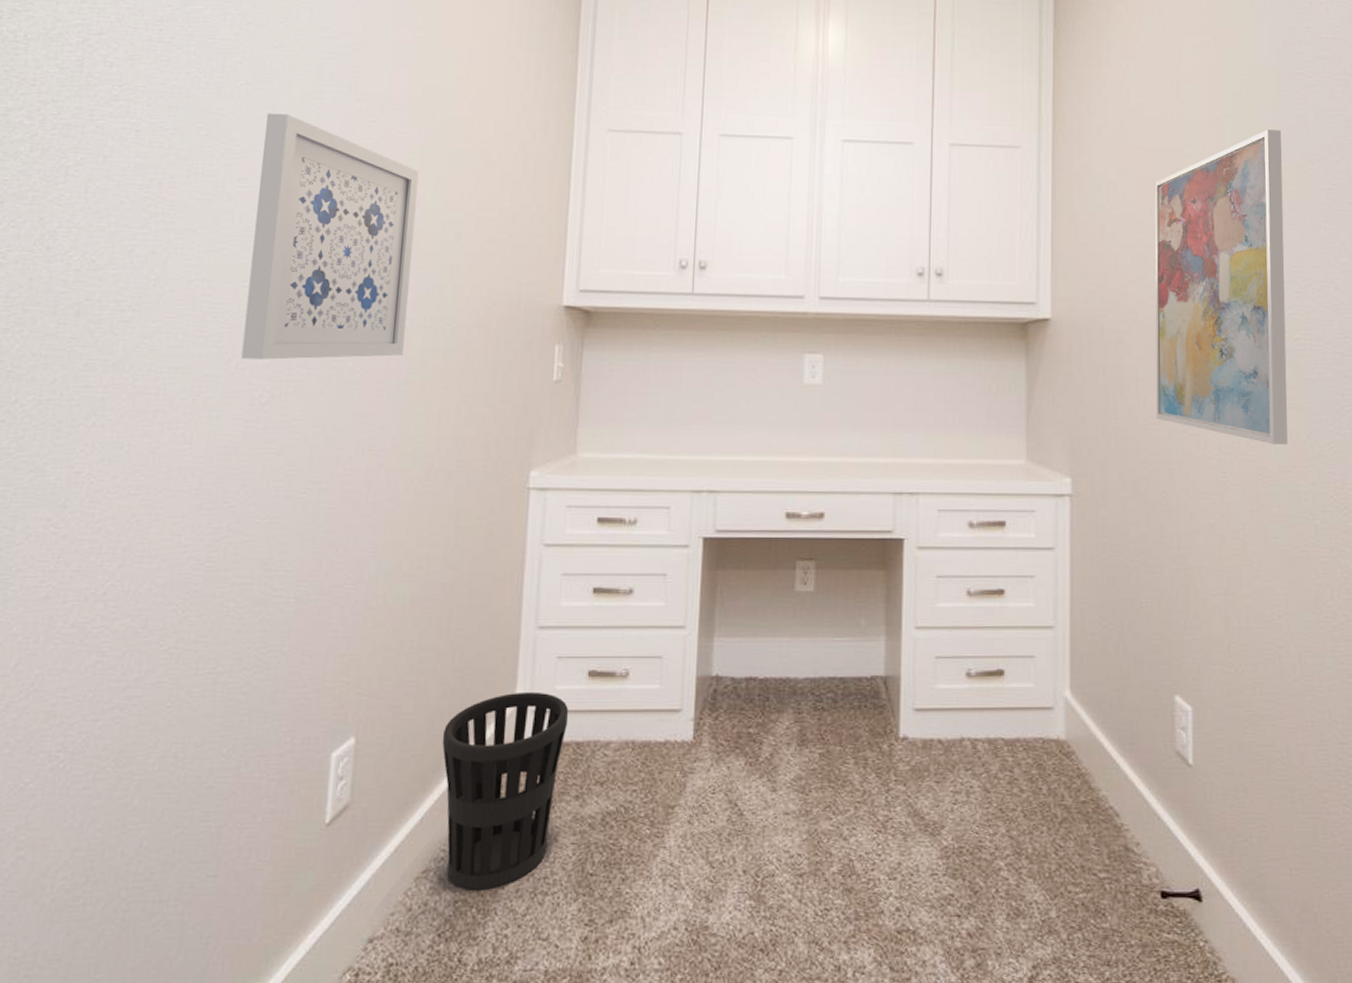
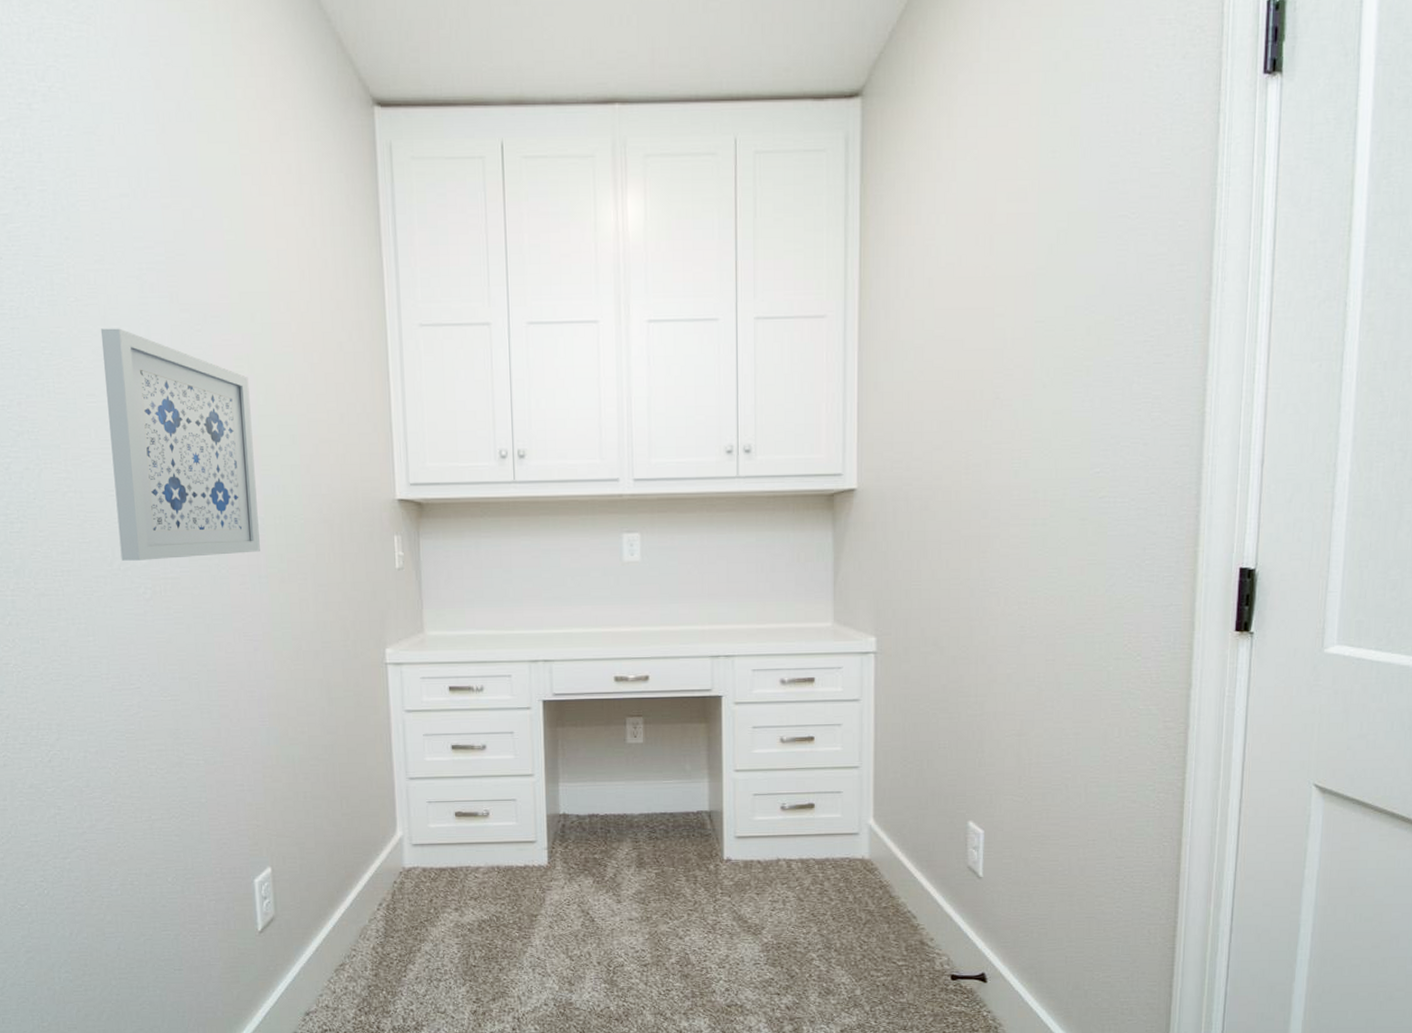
wastebasket: present [442,691,569,892] -> none [341,829,443,979]
wall art: present [1155,129,1288,445] -> none [958,280,1099,599]

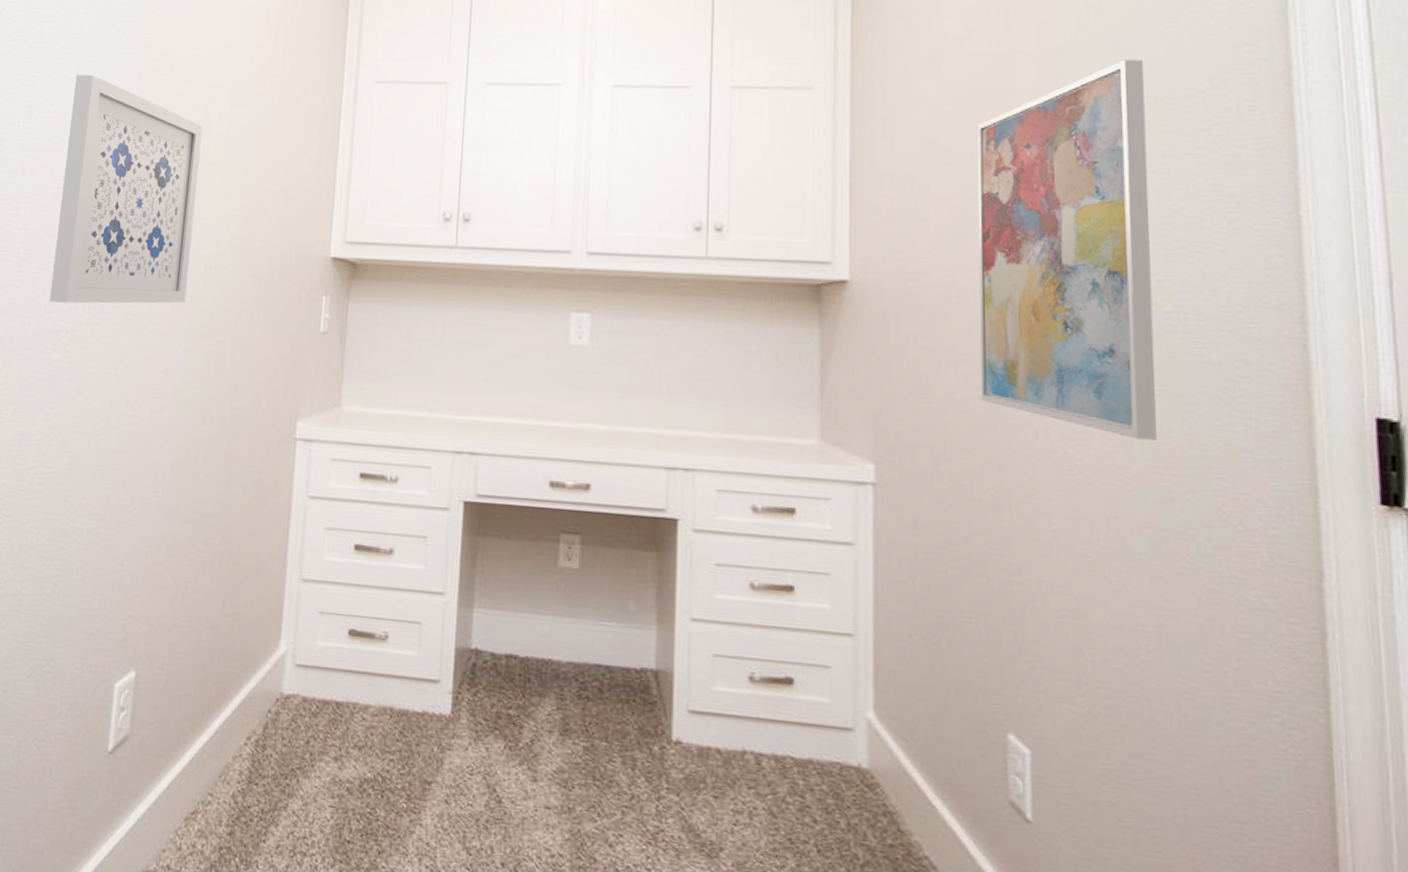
wall art: none [958,280,1099,599] -> present [977,60,1157,440]

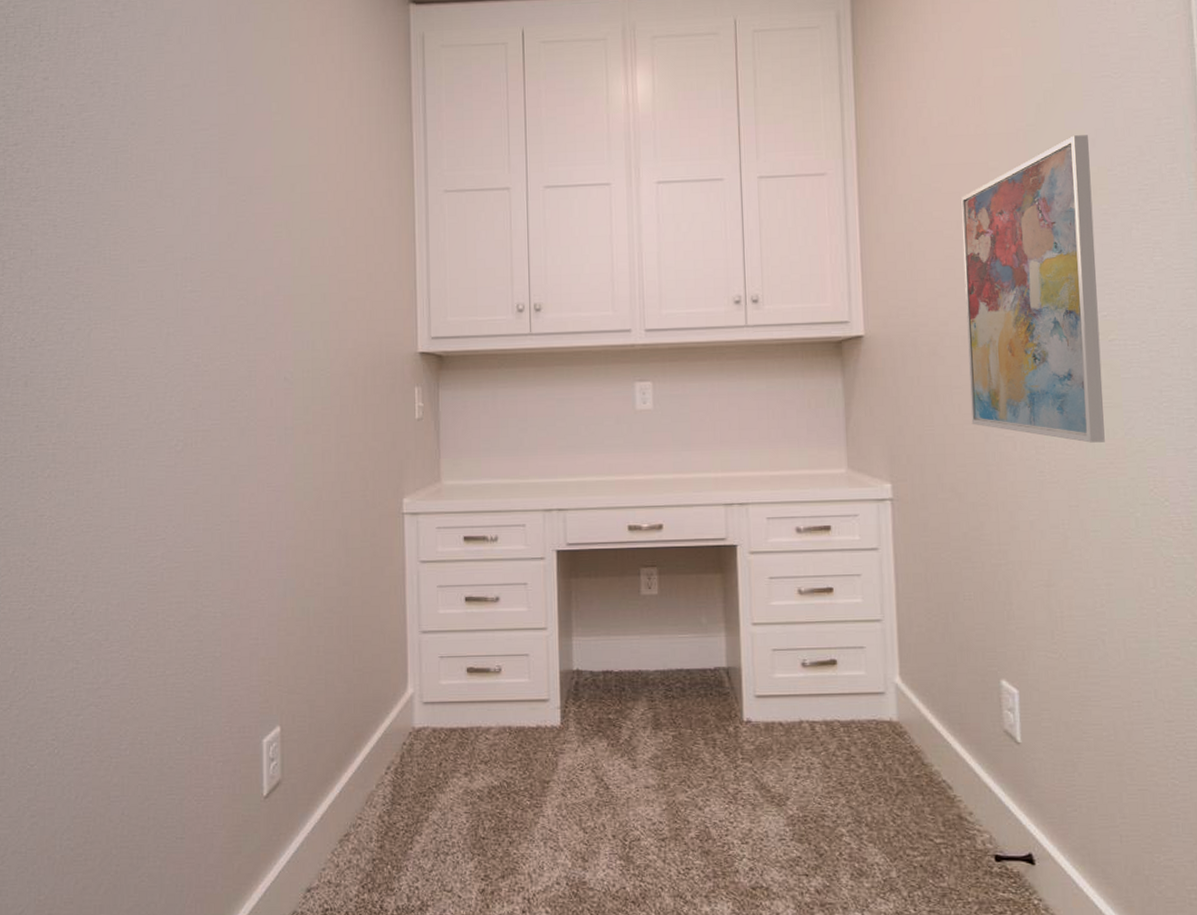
wall art: present [49,74,203,304] -> none [156,200,288,415]

